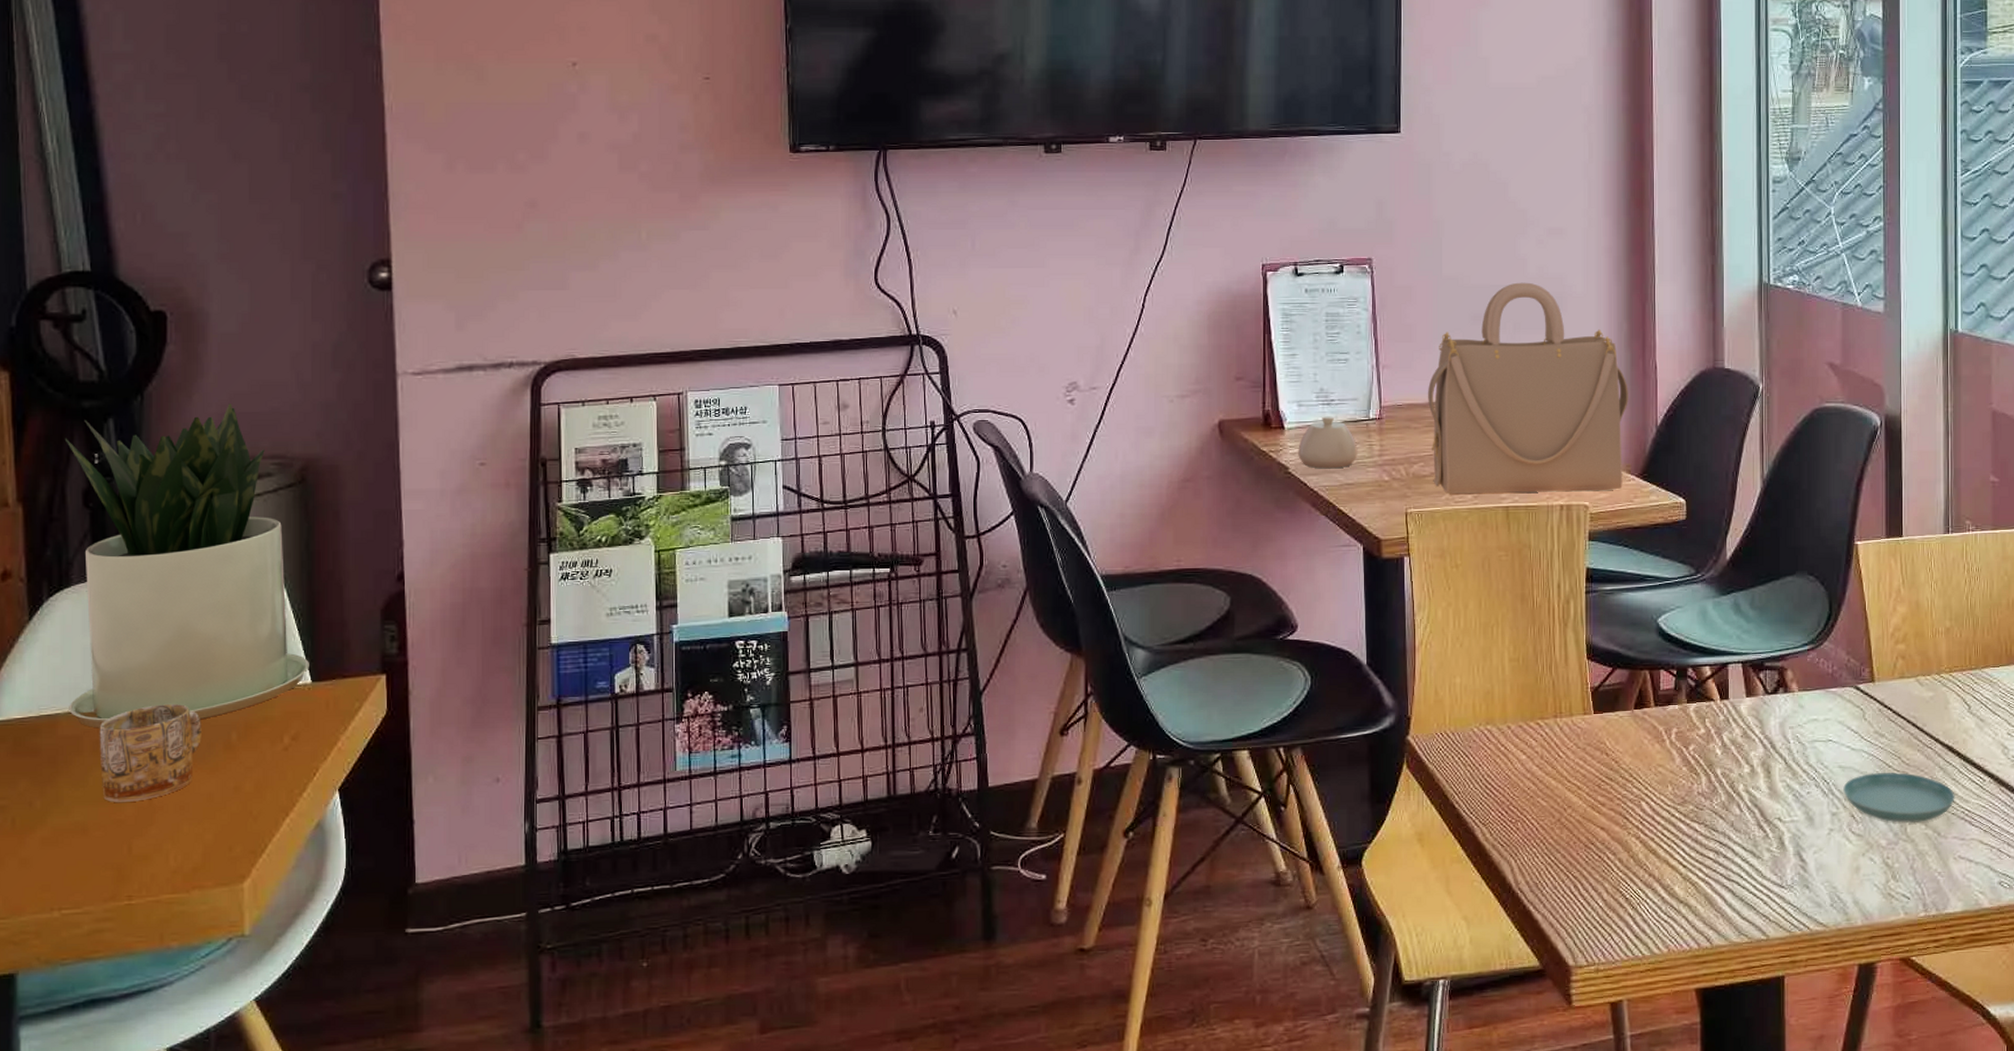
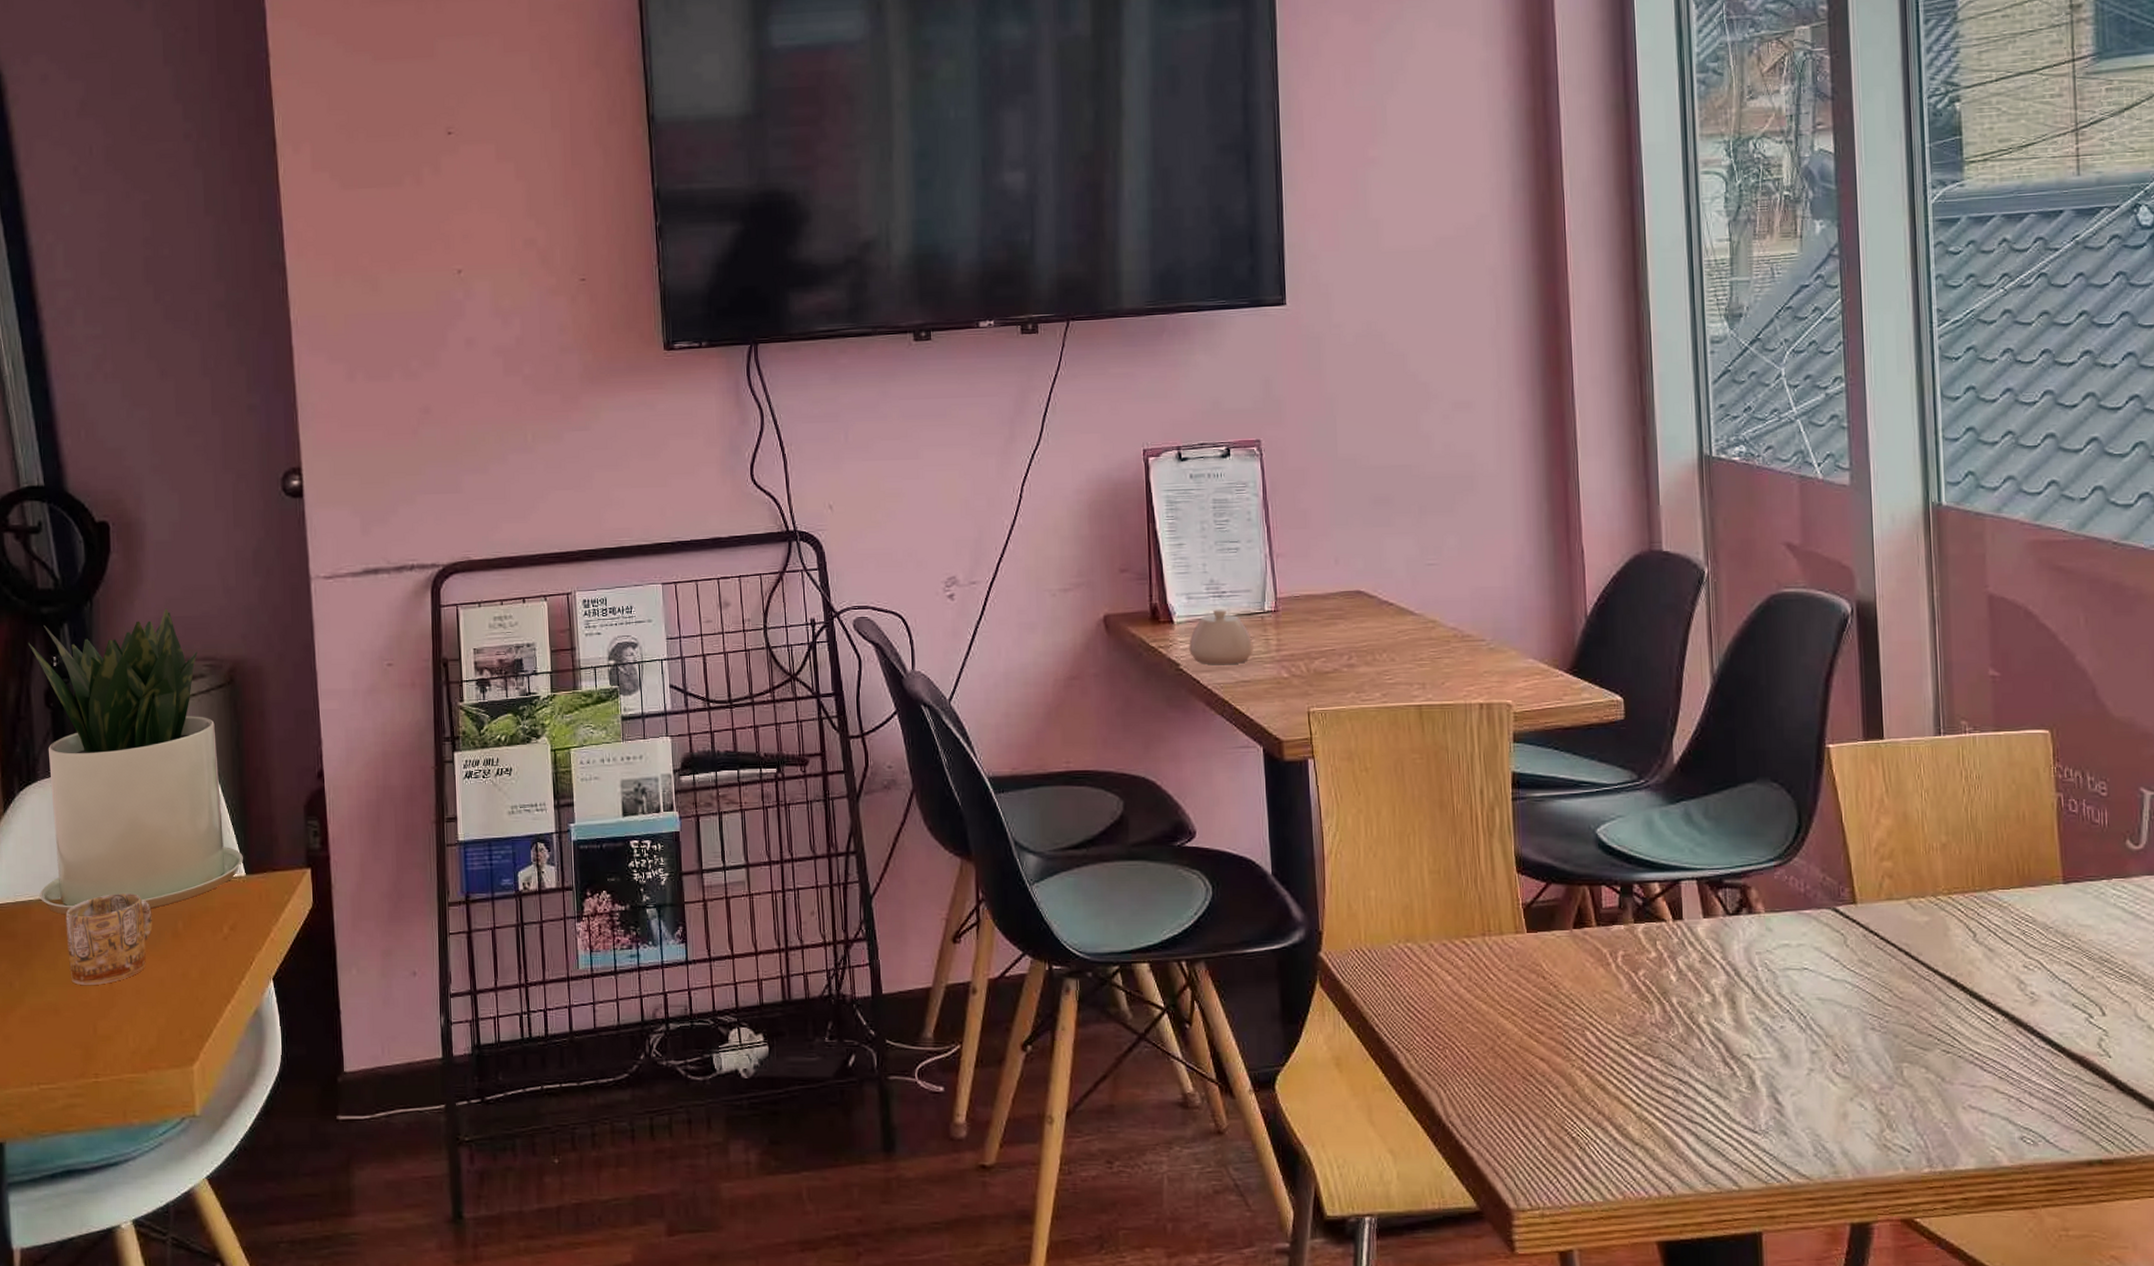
handbag: present [1428,282,1628,494] -> none [1327,461,1553,691]
saucer: present [1843,772,1955,824] -> none [1823,1006,1962,1066]

